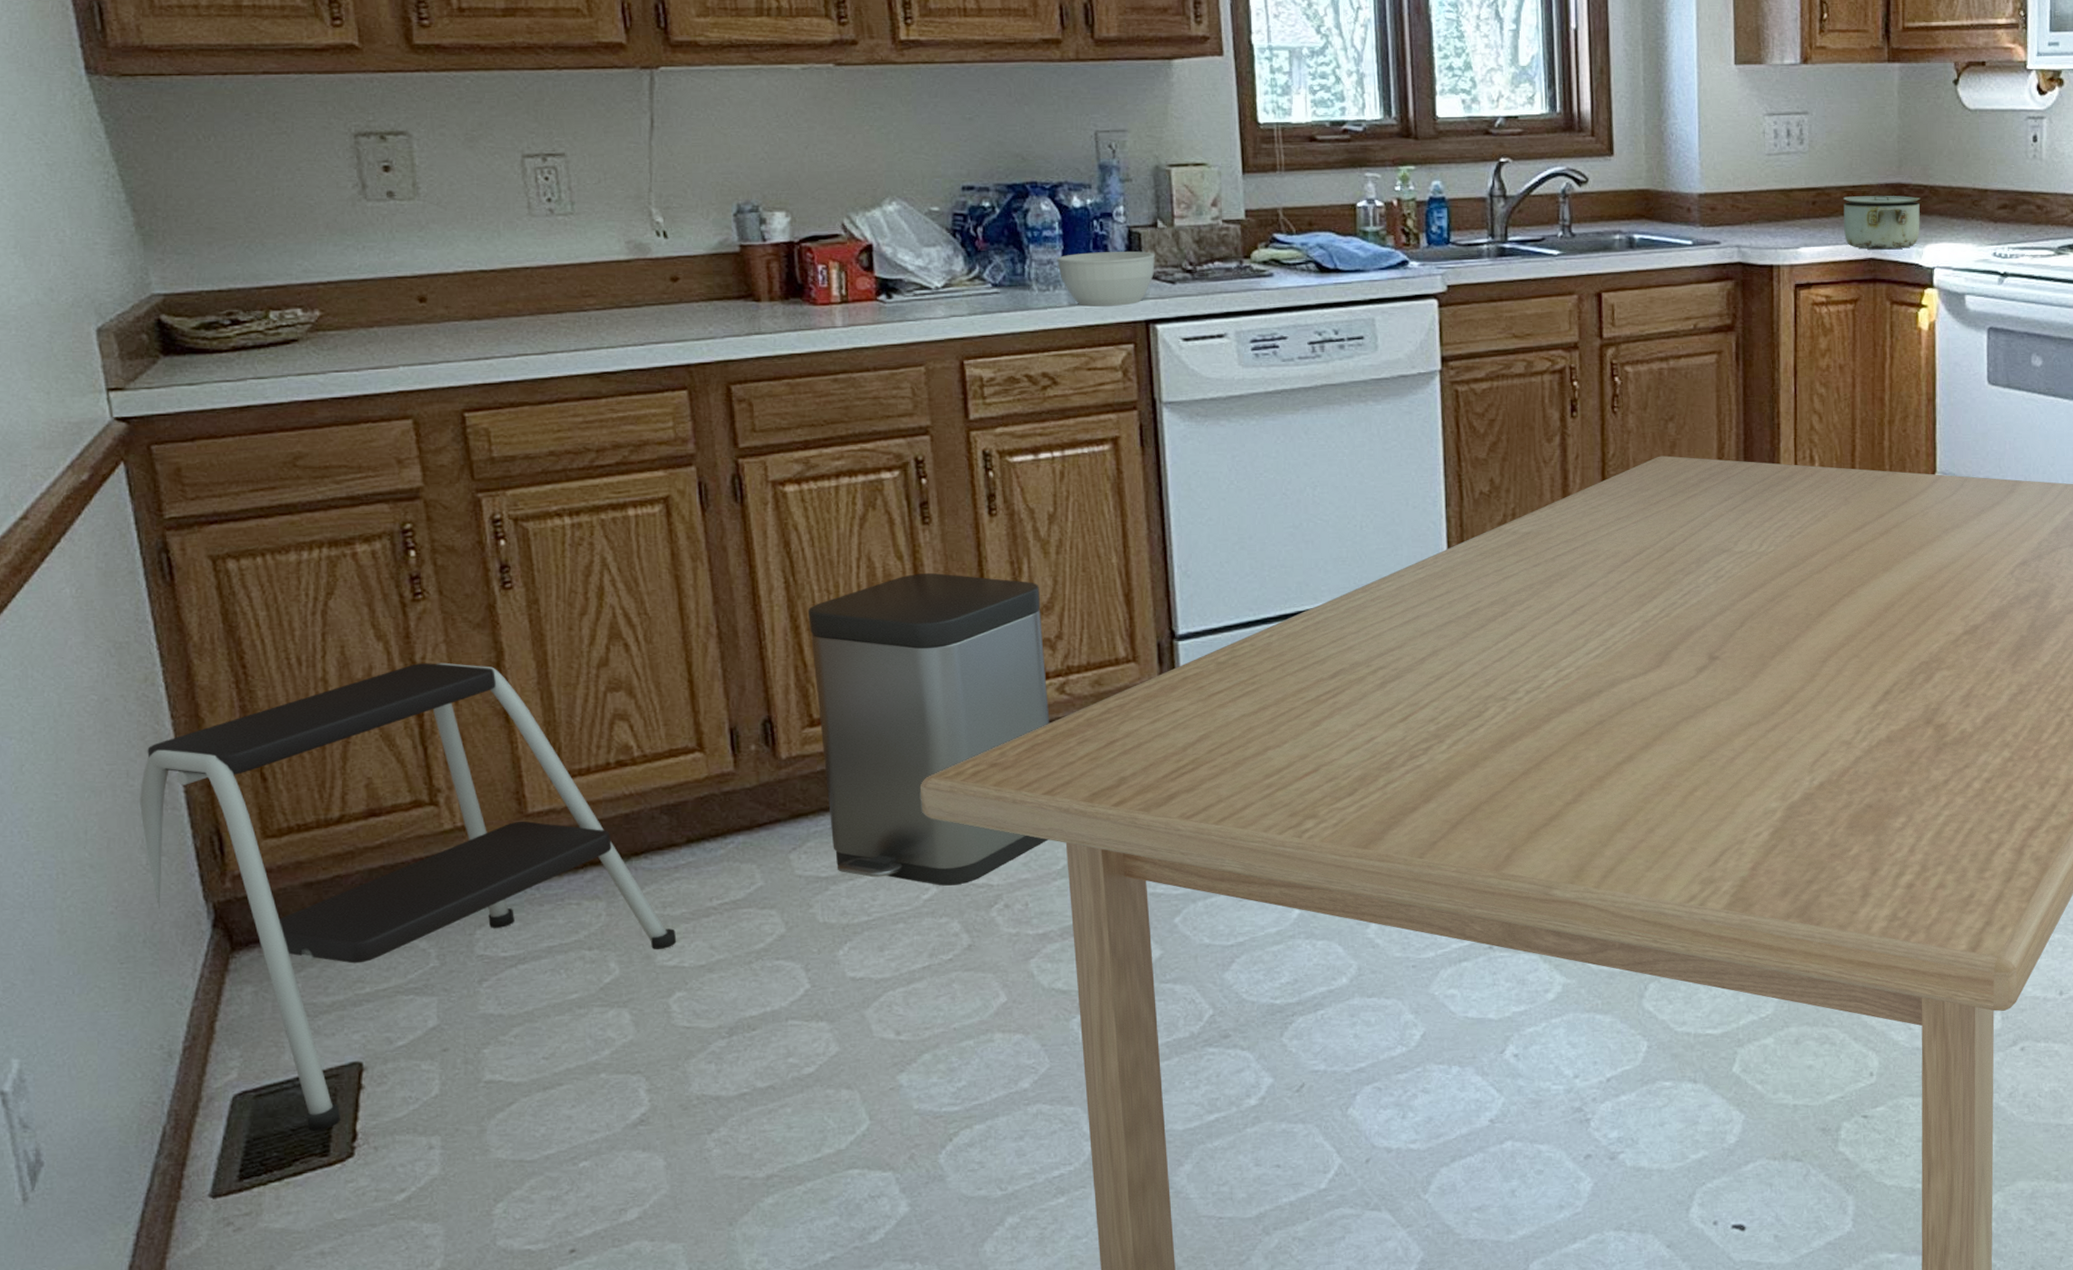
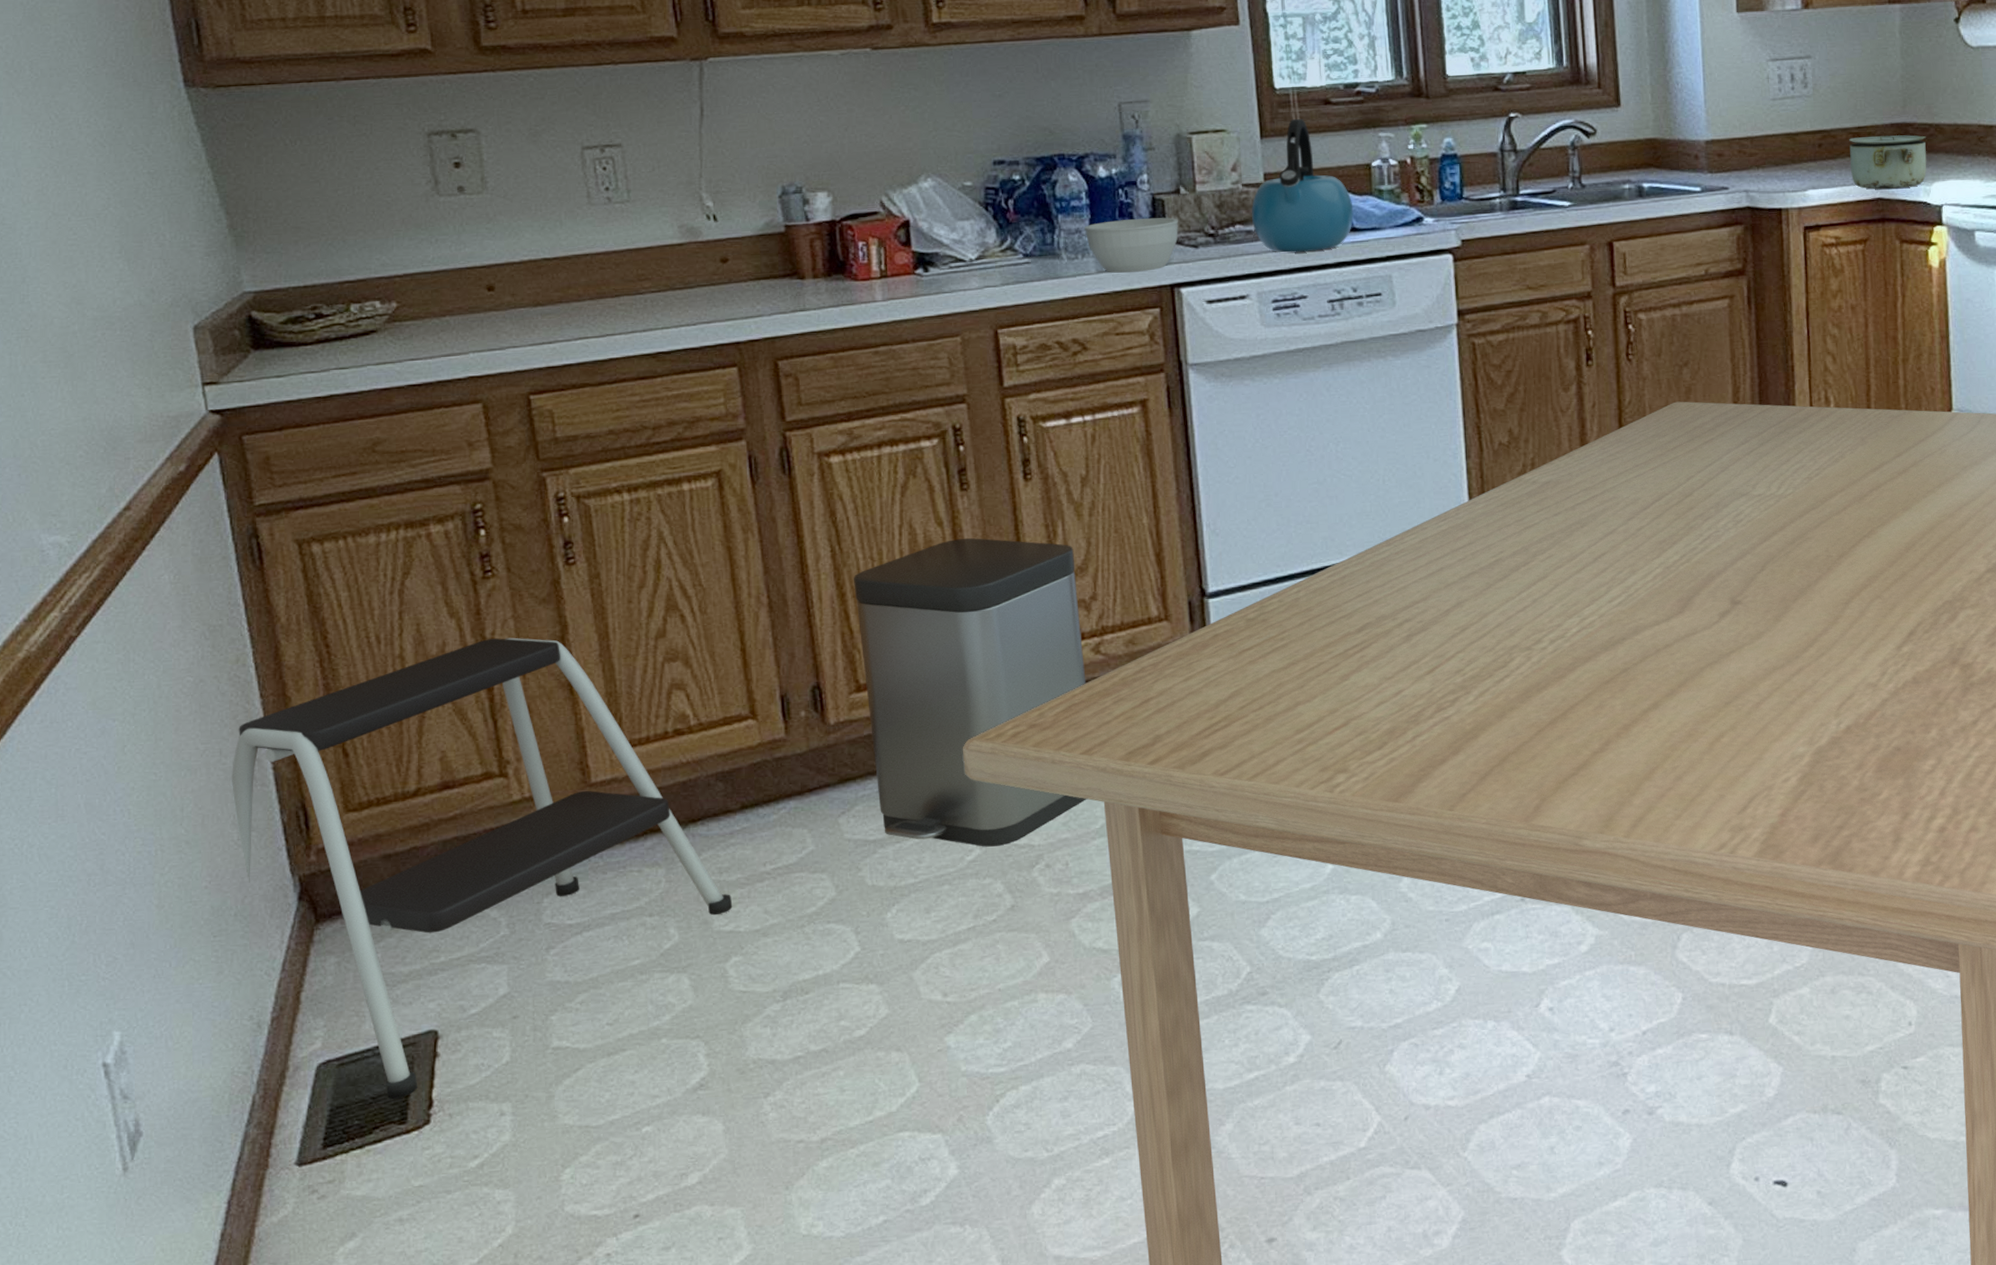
kettle: none [1231,154,1337,292] -> present [1251,118,1354,253]

